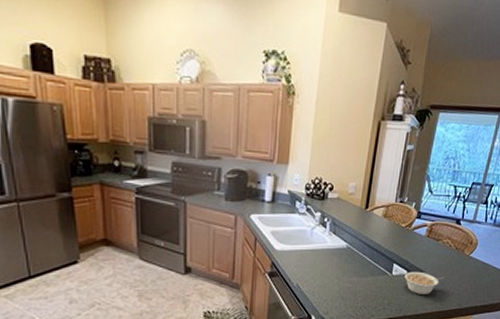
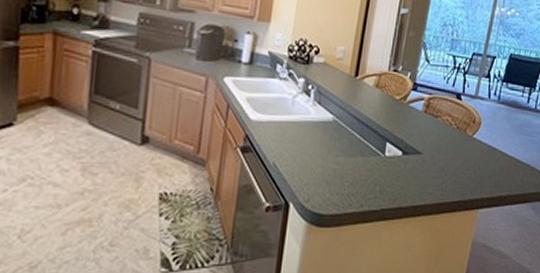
legume: present [404,271,445,295] -> none [399,152,445,183]

